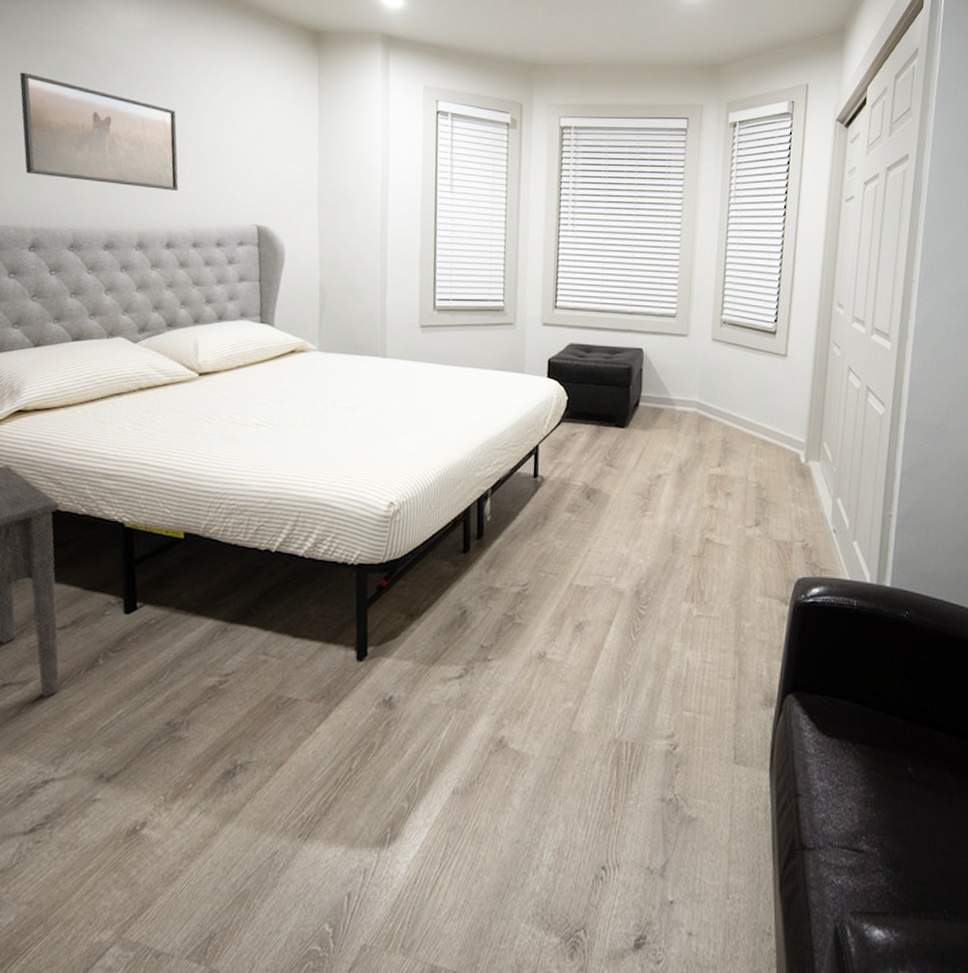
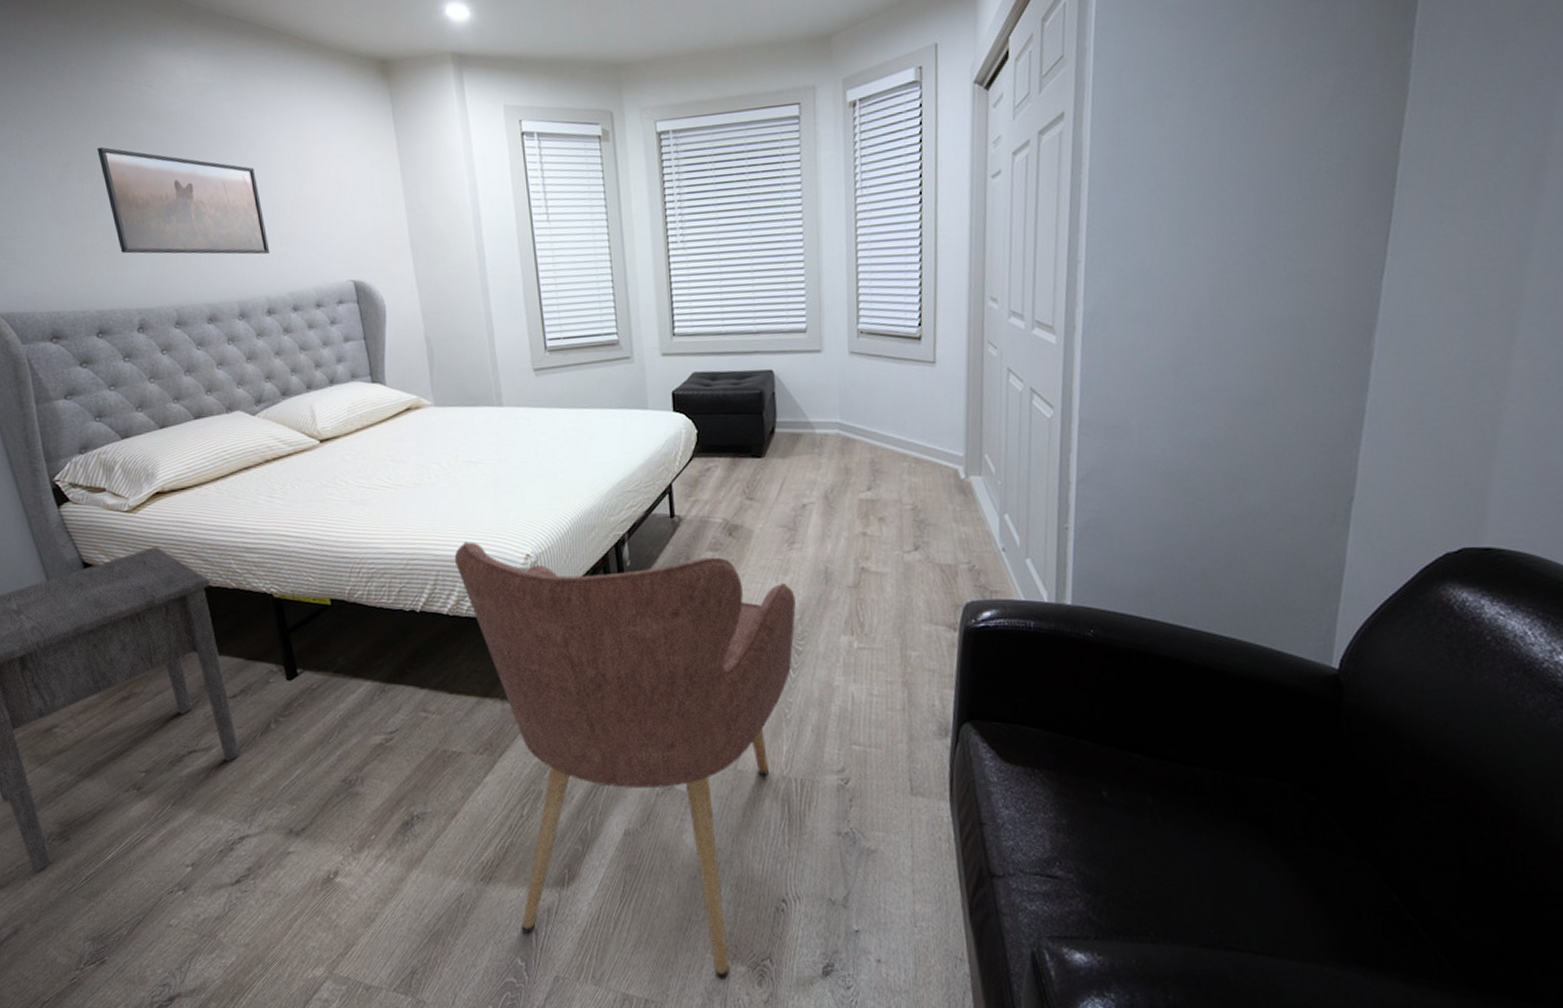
armchair: none [317,485,643,951] -> present [454,541,796,979]

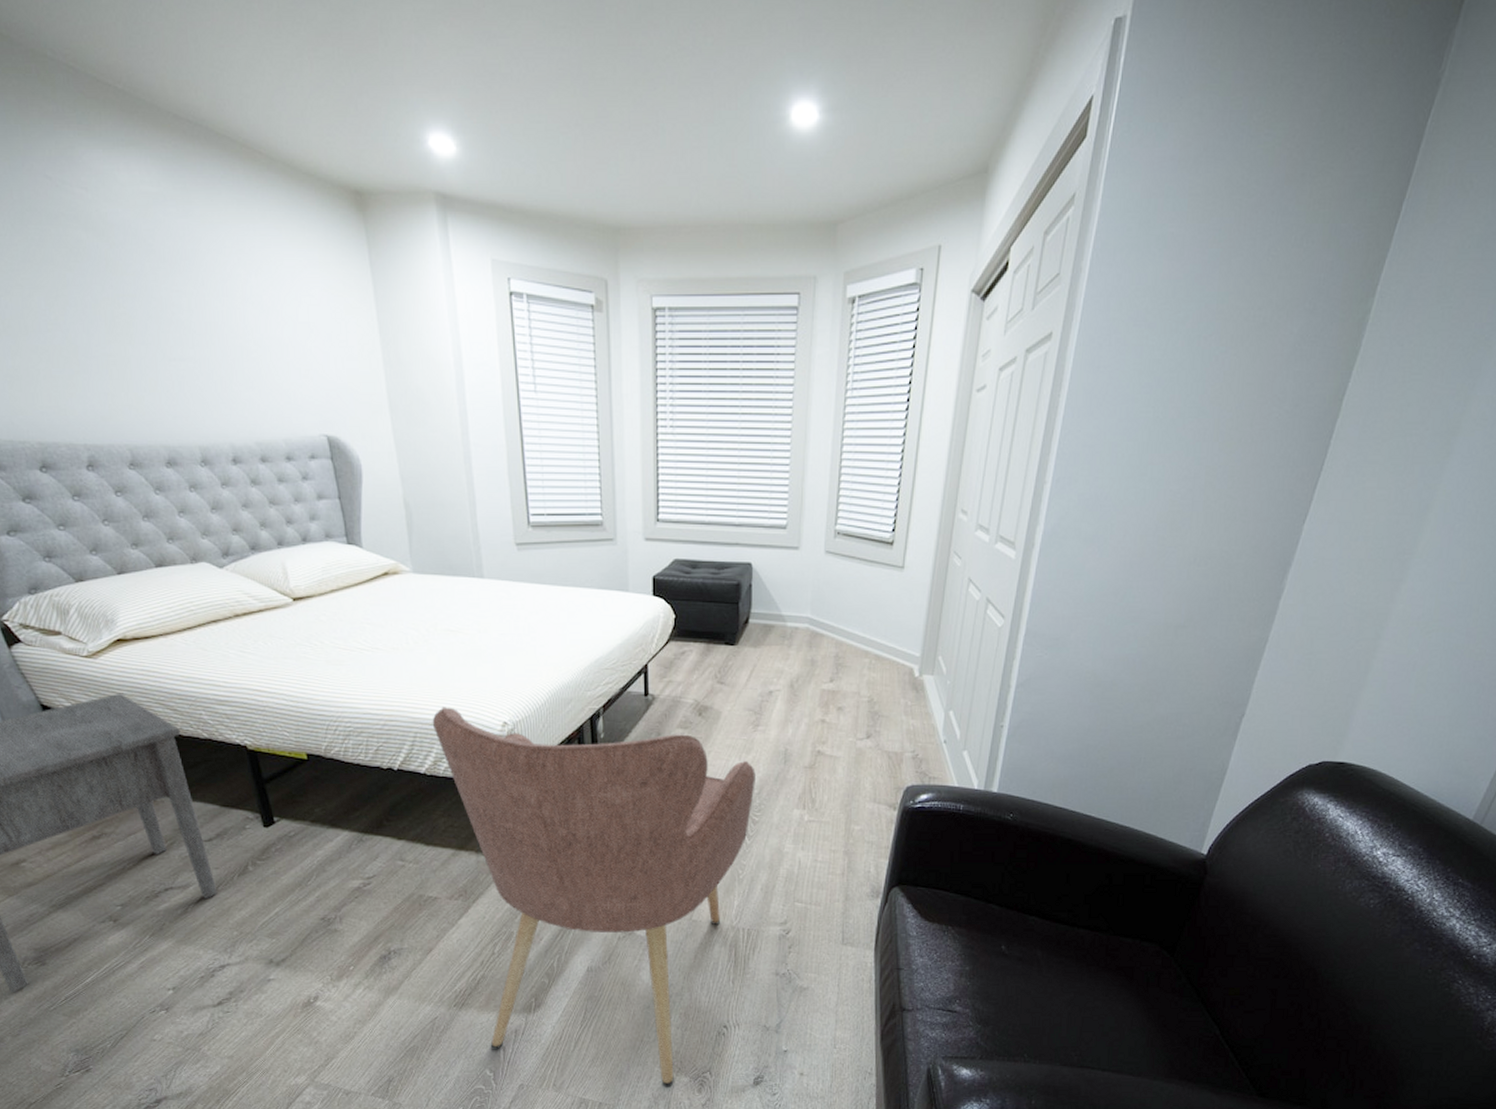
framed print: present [96,147,270,255] -> none [24,255,233,397]

